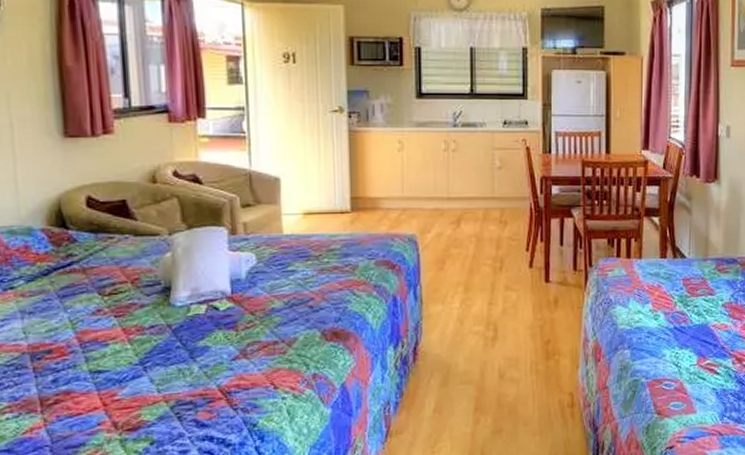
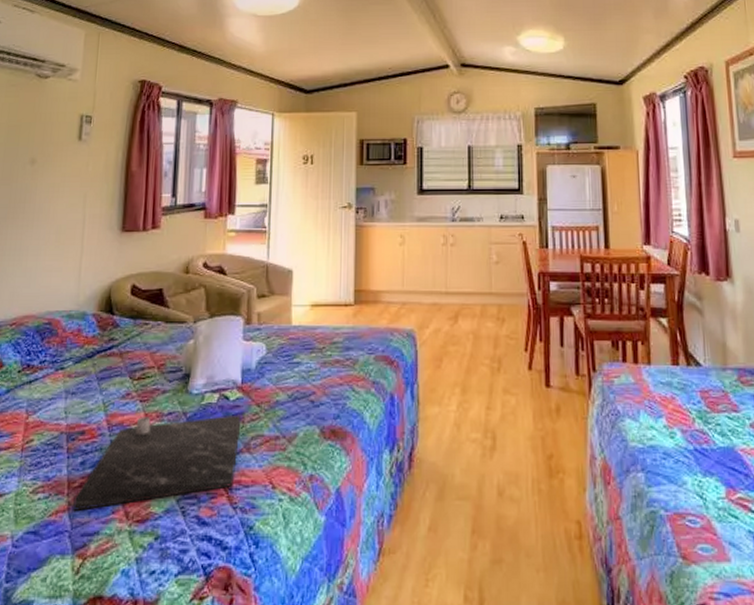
tray: none [50,323,235,428] -> present [73,414,242,512]

